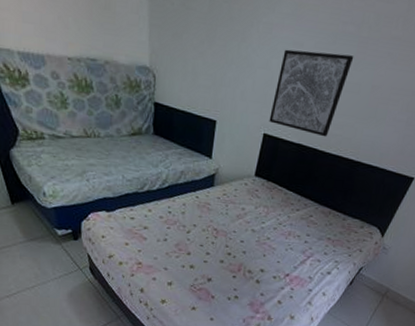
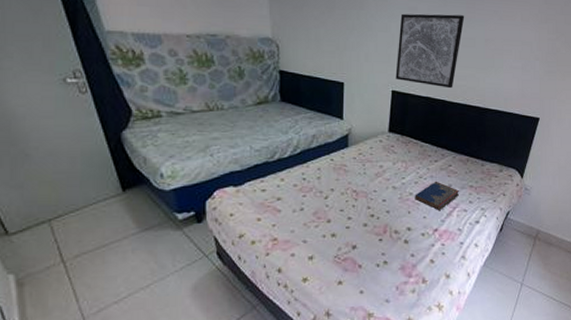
hardcover book: none [271,229,317,257] -> present [415,181,460,210]

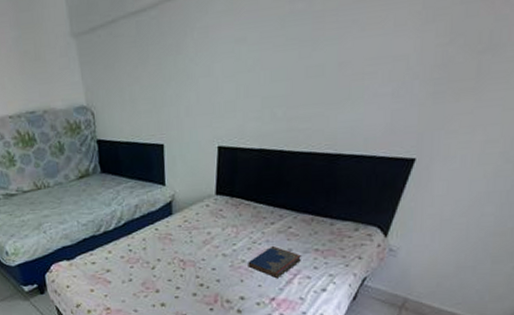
wall art: present [395,13,465,89] -> none [221,35,310,135]

